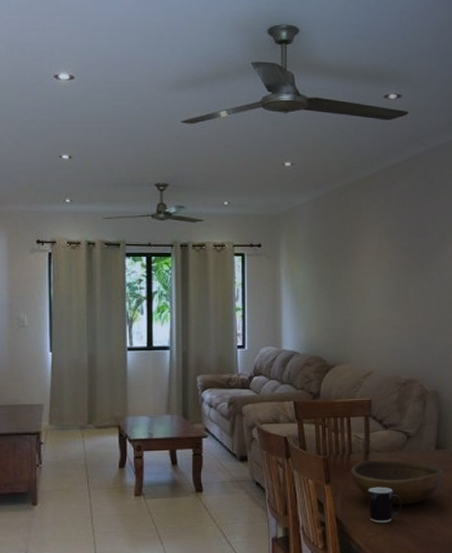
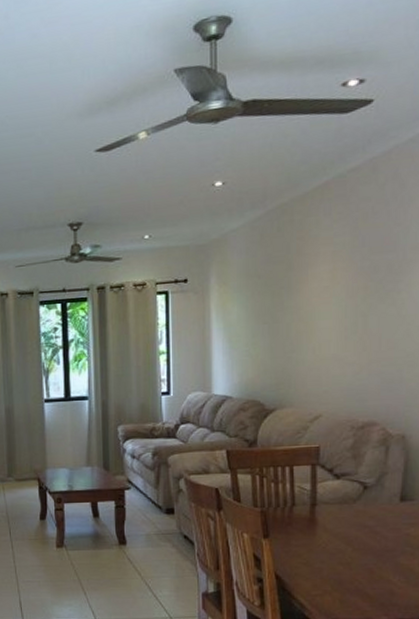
bowl: present [351,460,443,505] -> none [293,513,409,562]
mug: present [368,486,402,524] -> none [313,542,356,582]

